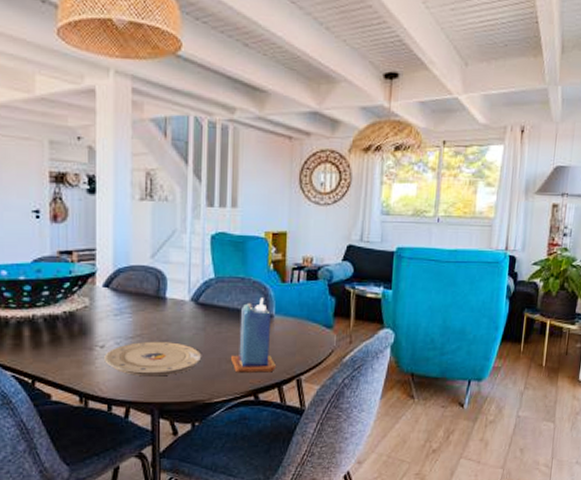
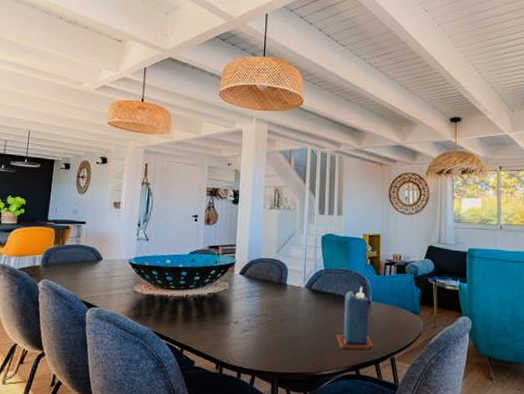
plate: present [104,341,202,377] -> none [237,319,314,350]

